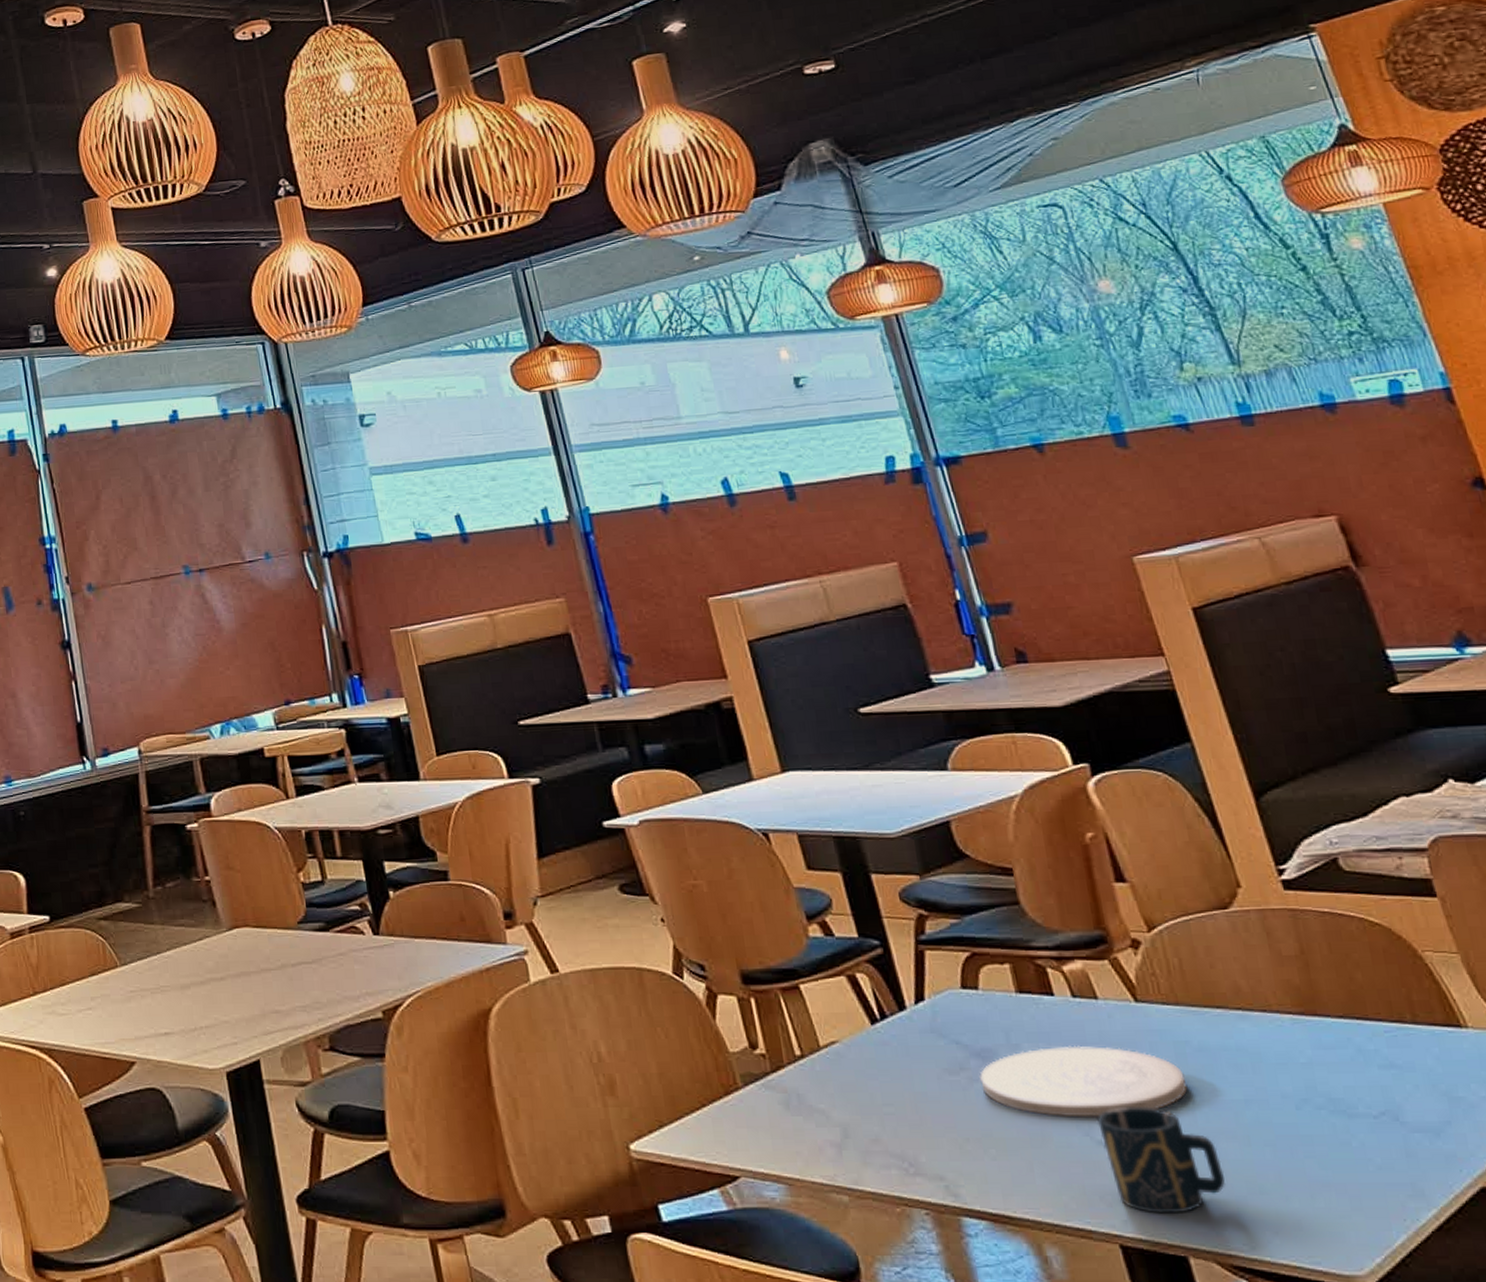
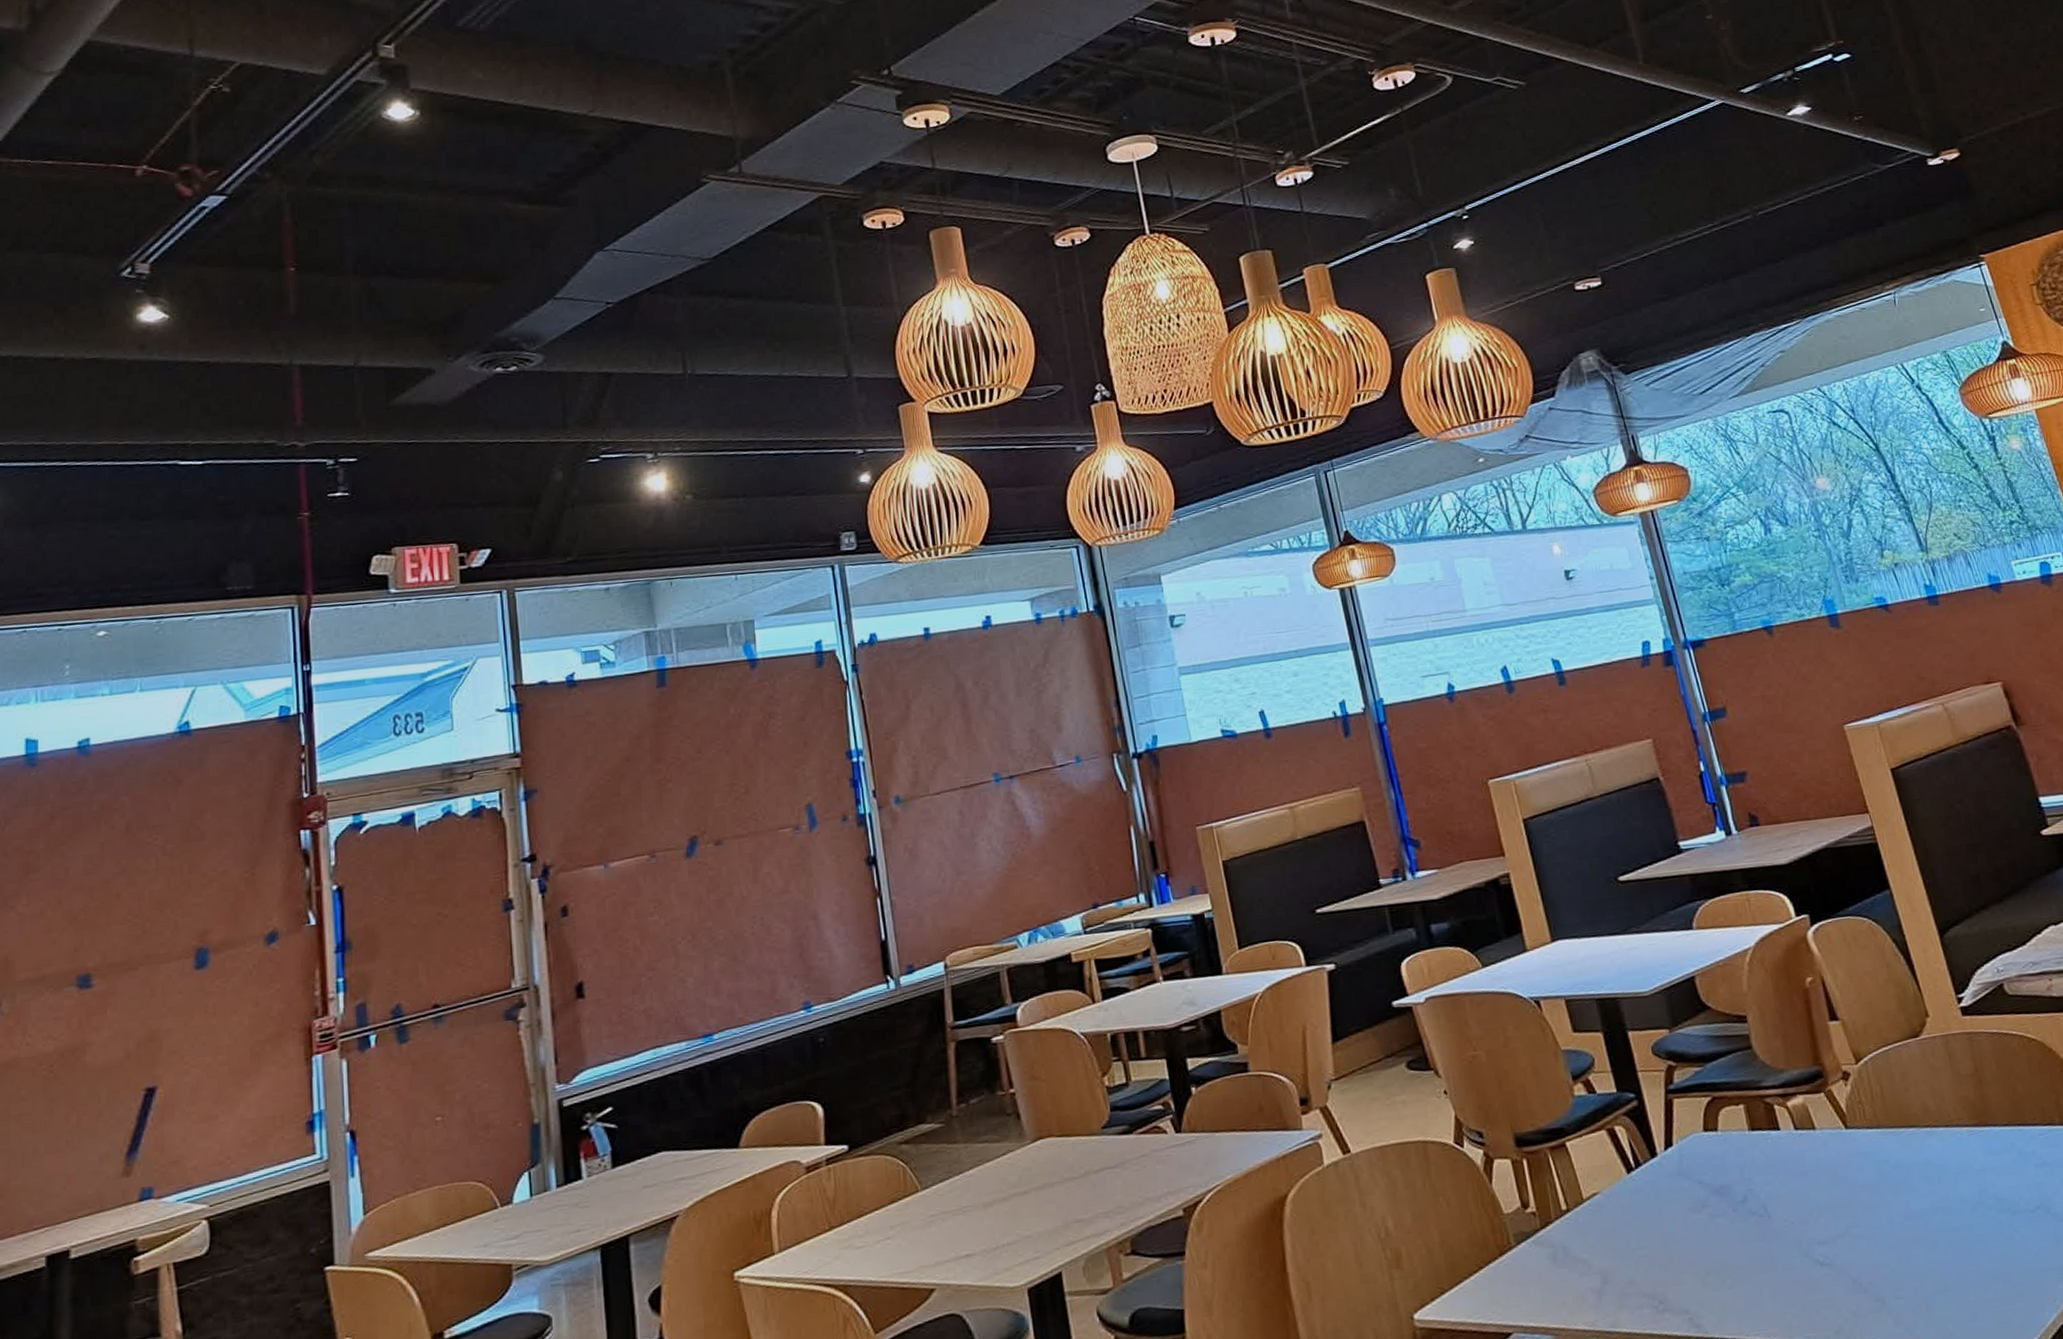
plate: present [980,1045,1188,1118] -> none [1719,1172,1887,1242]
cup: present [1097,1106,1225,1214] -> none [1815,1224,1917,1321]

